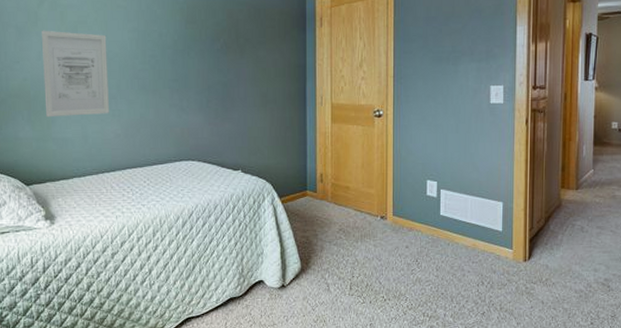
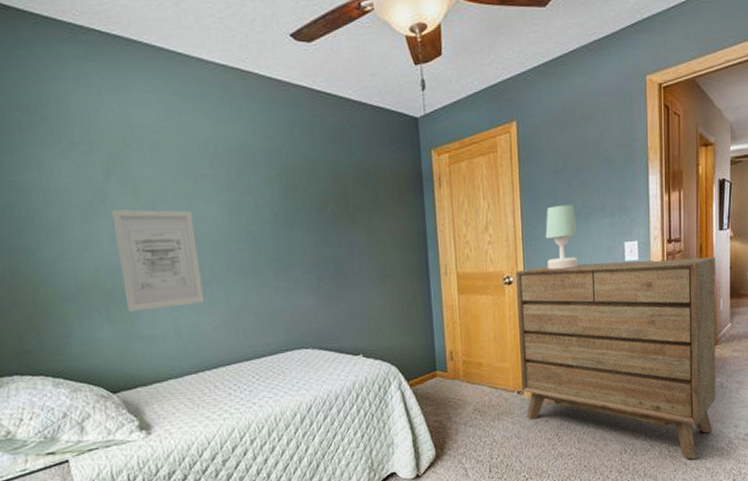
dresser: none [384,103,580,299] -> present [515,257,716,460]
table lamp: none [415,48,445,106] -> present [545,204,578,270]

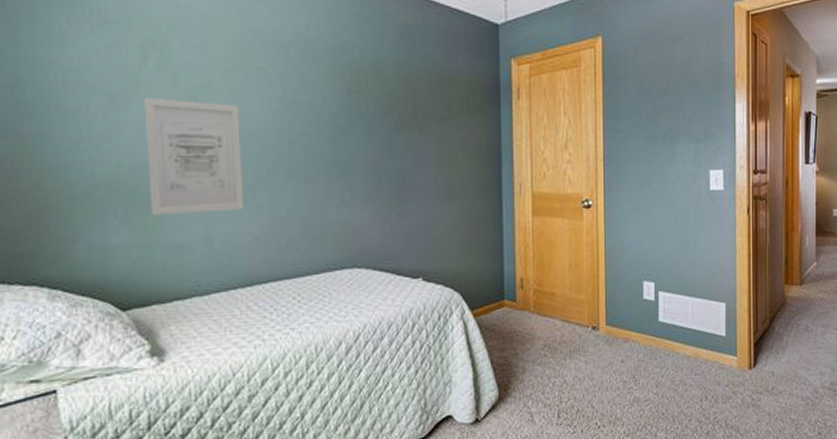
dresser: present [515,257,716,460] -> none [594,190,802,410]
table lamp: present [545,204,578,270] -> none [628,127,661,194]

